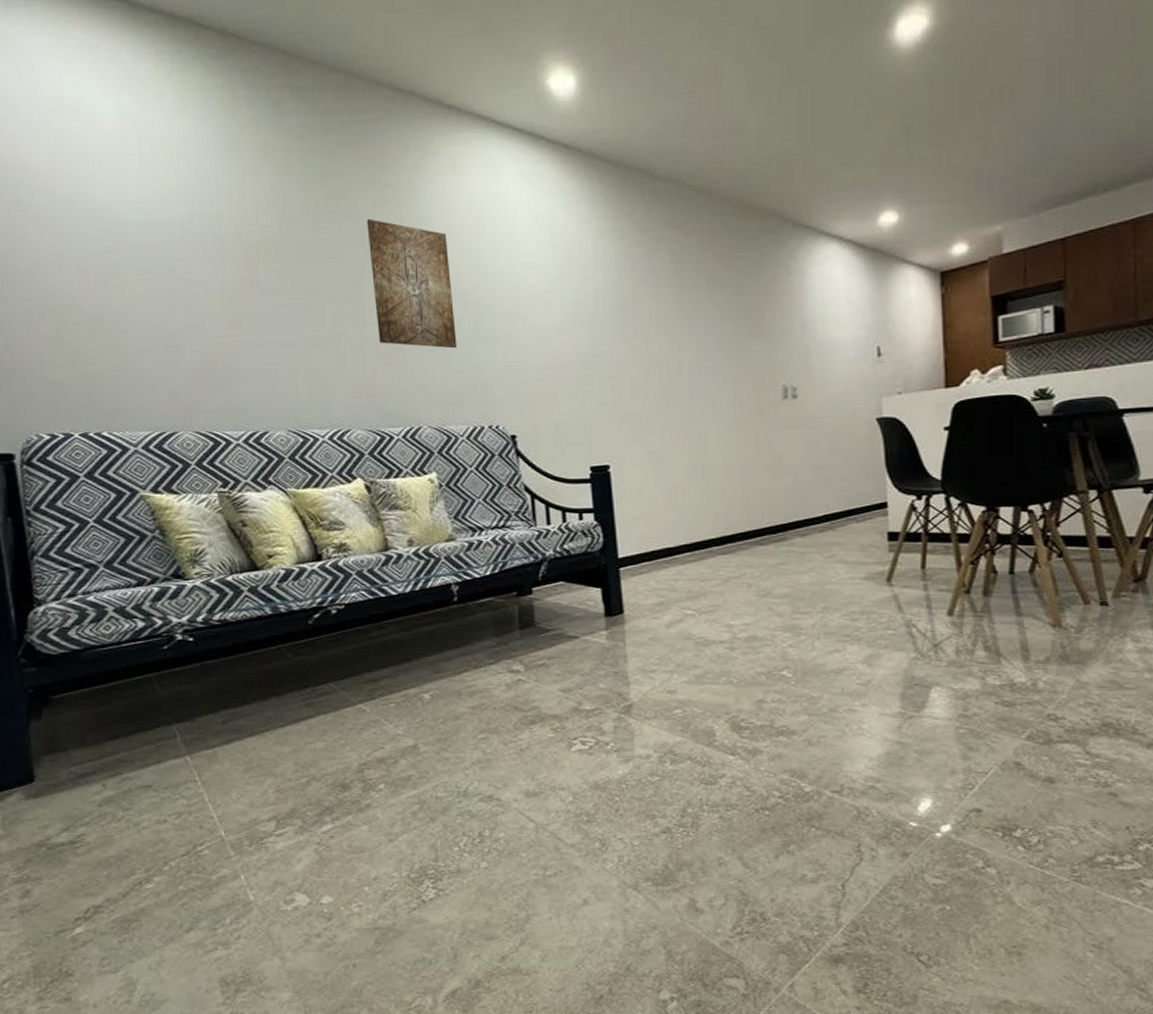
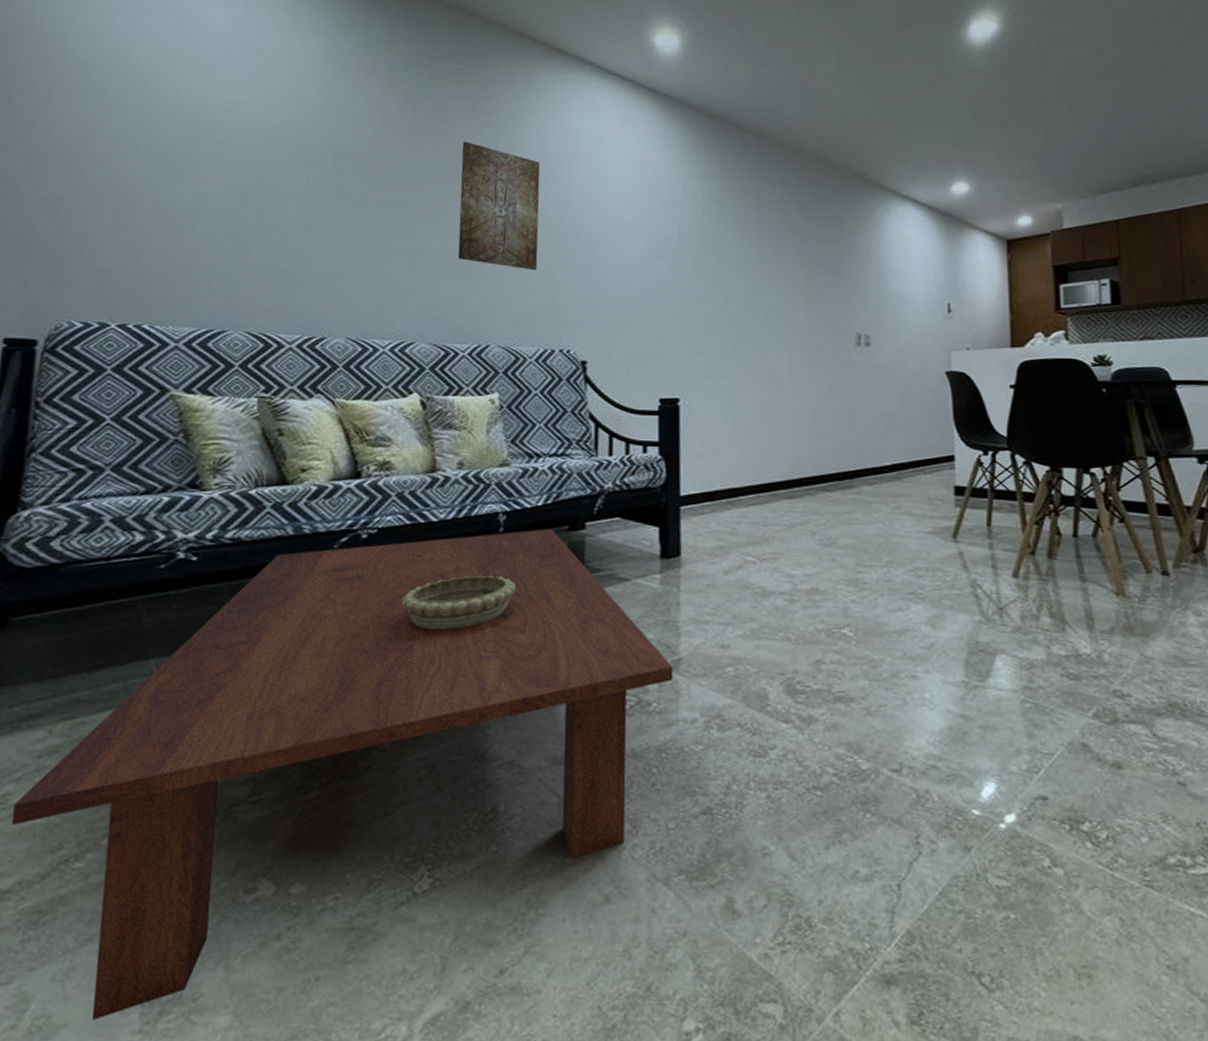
coffee table: none [88,596,626,996] -> present [11,529,673,1020]
decorative bowl: none [375,639,476,689] -> present [401,575,517,630]

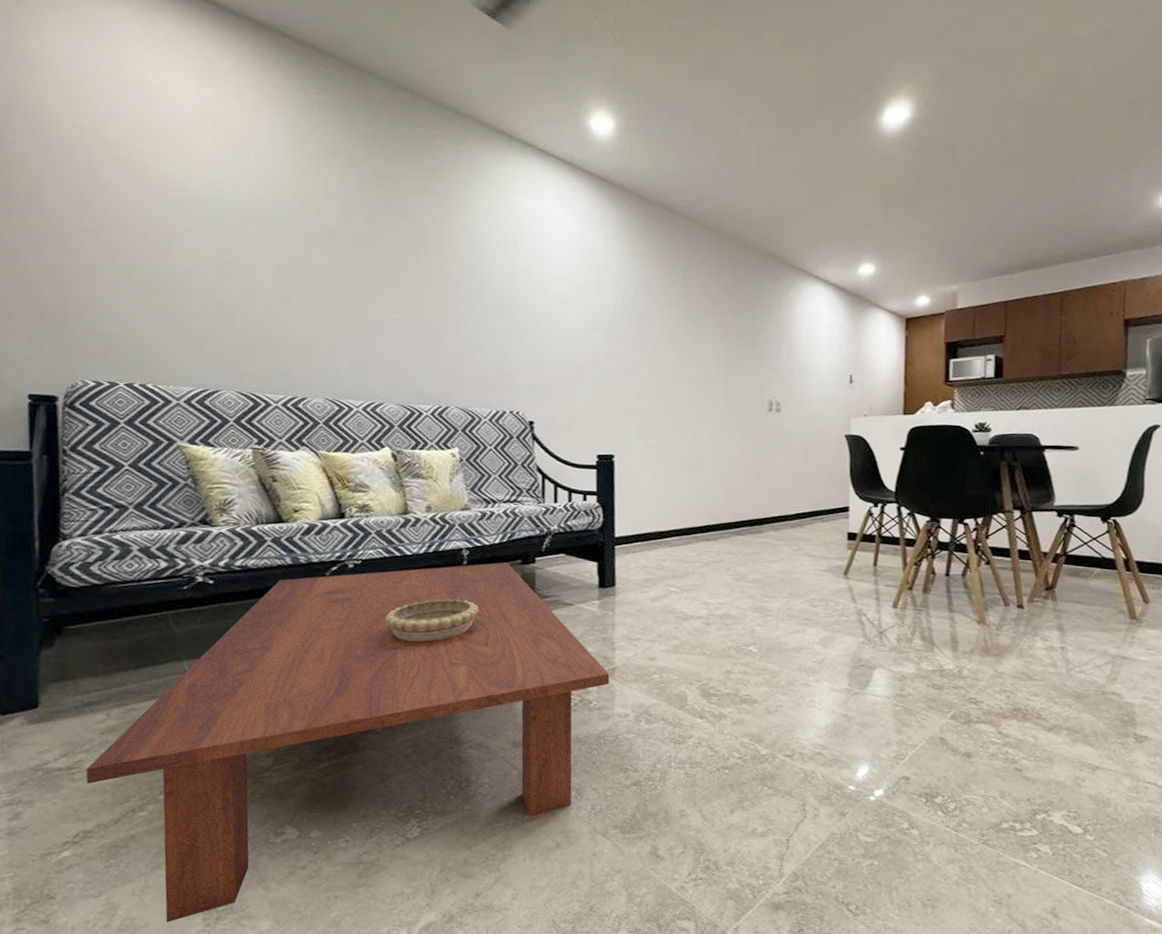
wall art: present [458,141,540,271] -> none [417,219,489,341]

